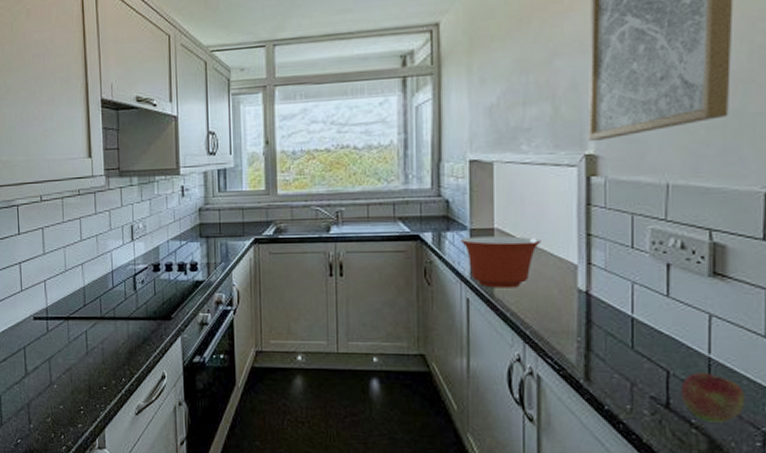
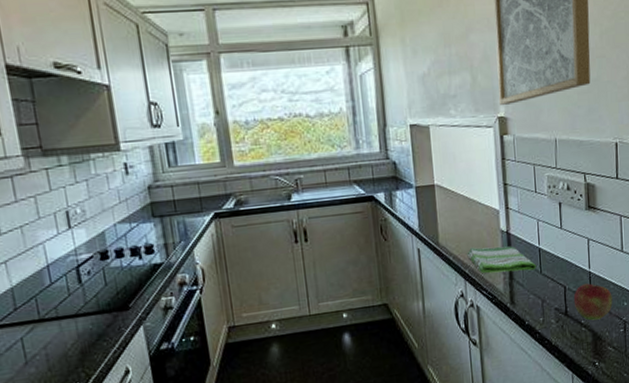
mixing bowl: present [461,236,541,288] -> none [409,190,471,237]
dish towel: none [529,306,626,344] -> present [467,246,536,273]

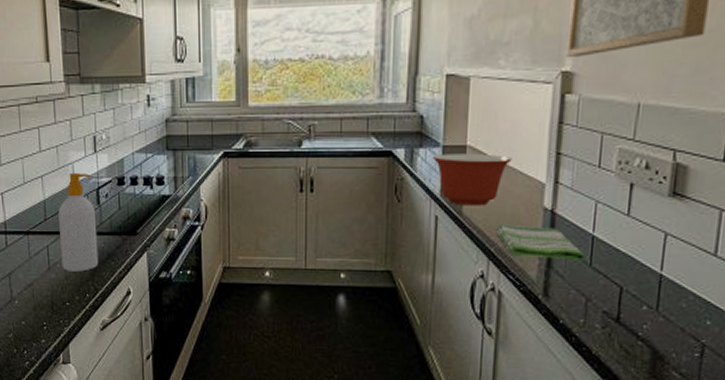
soap bottle: none [31,252,88,362] -> present [58,172,99,272]
mixing bowl: none [409,190,471,237] -> present [433,153,512,206]
fruit: present [573,283,613,321] -> none [631,288,690,335]

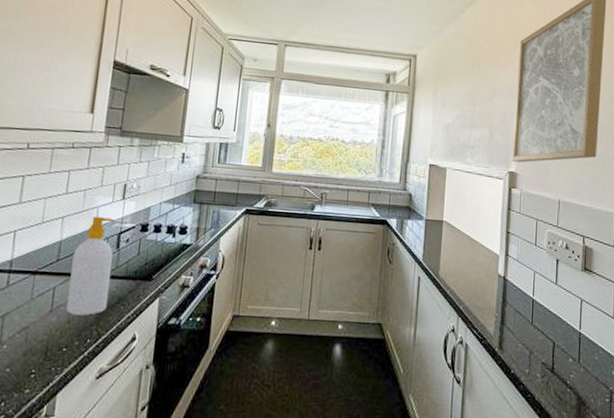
mixing bowl: present [433,153,512,206] -> none [418,225,476,271]
dish towel: present [495,224,585,261] -> none [463,286,528,320]

